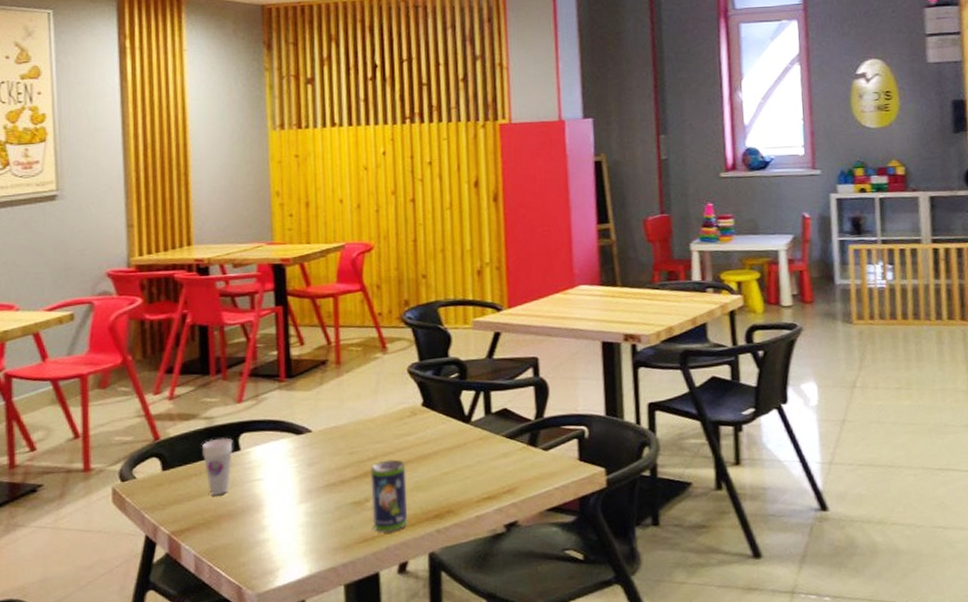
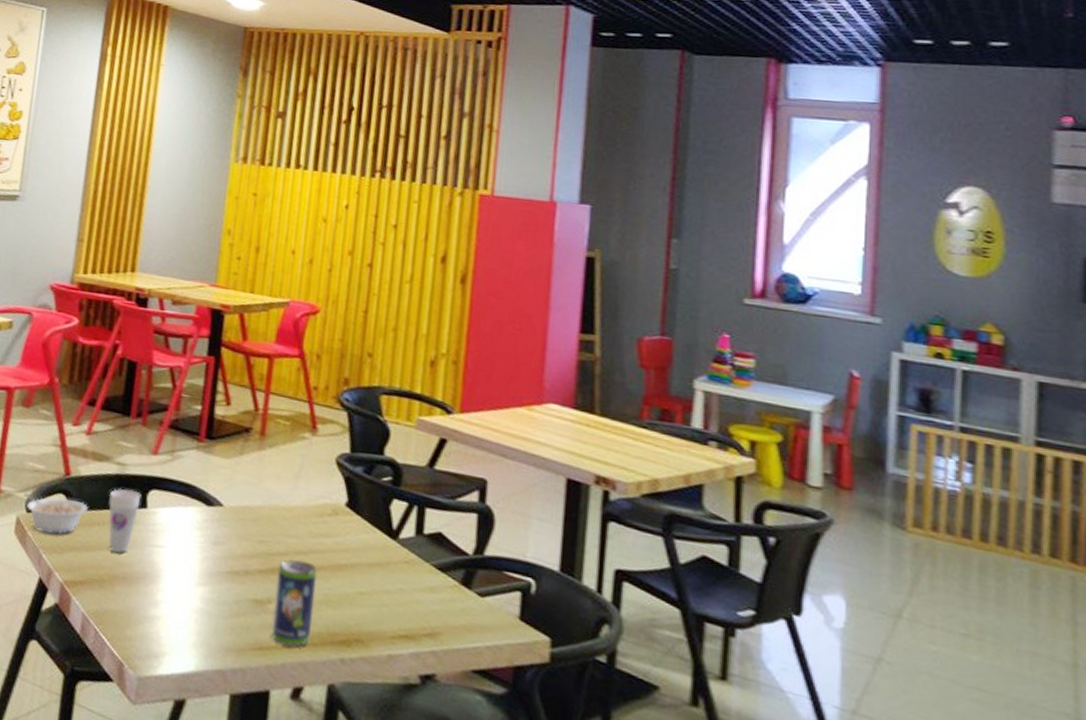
legume: none [115,459,183,496] -> present [23,492,88,535]

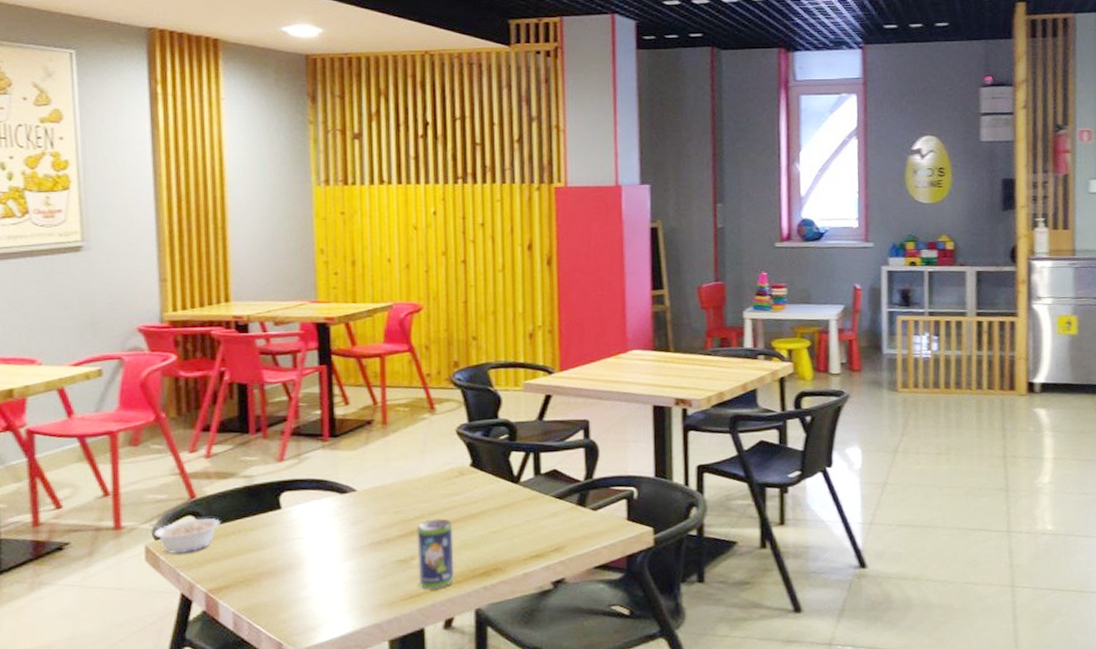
cup: present [108,488,141,553] -> none [241,496,274,554]

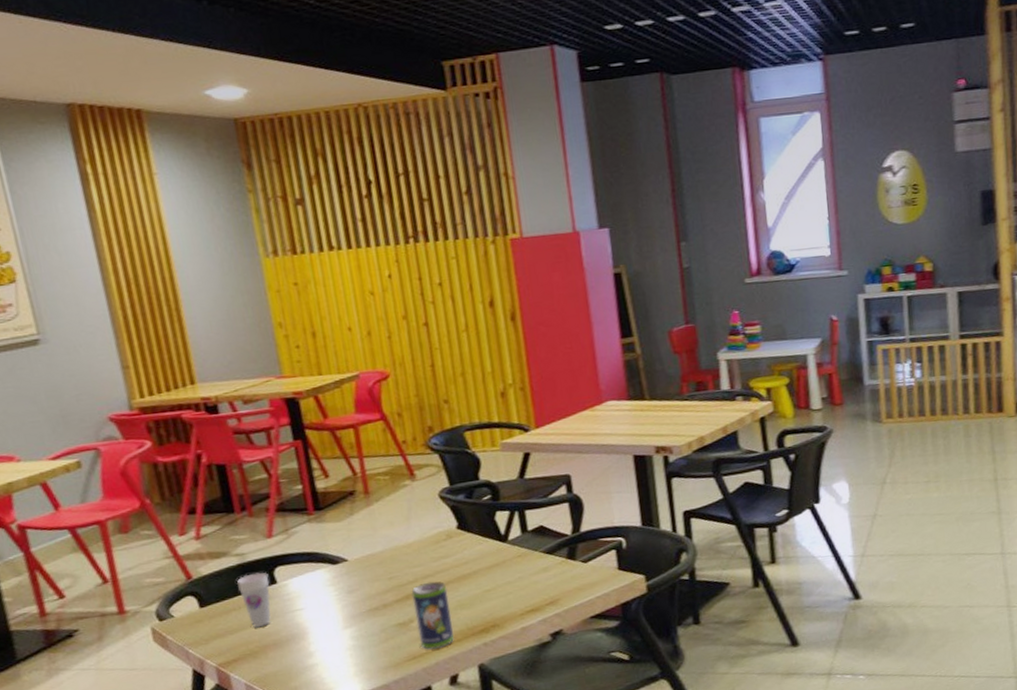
legume: present [148,518,220,554] -> none [150,597,220,633]
cup: none [241,496,274,554] -> present [237,572,272,628]

